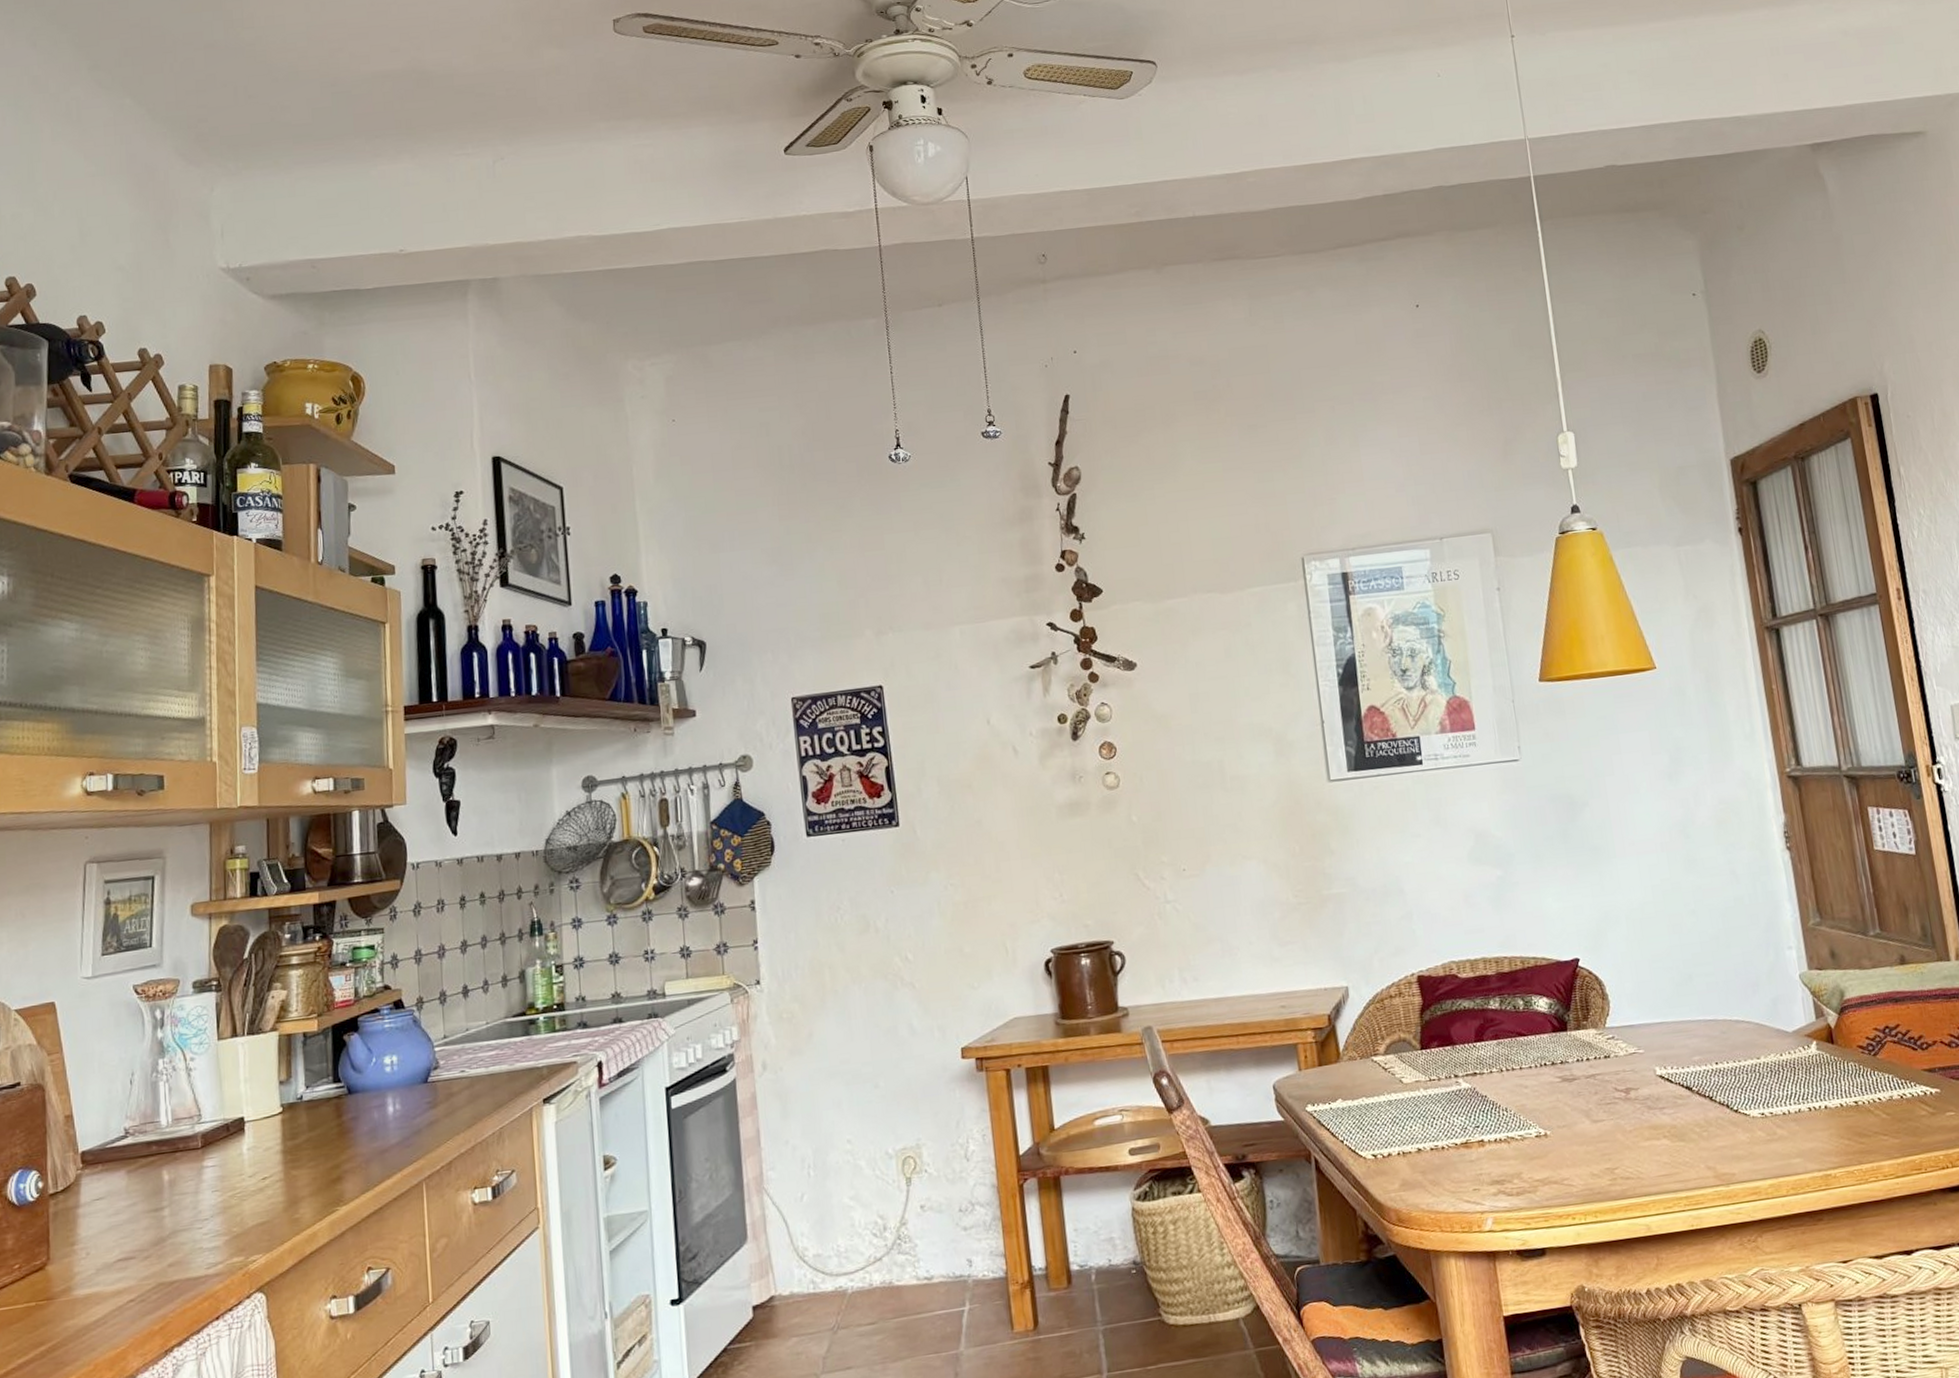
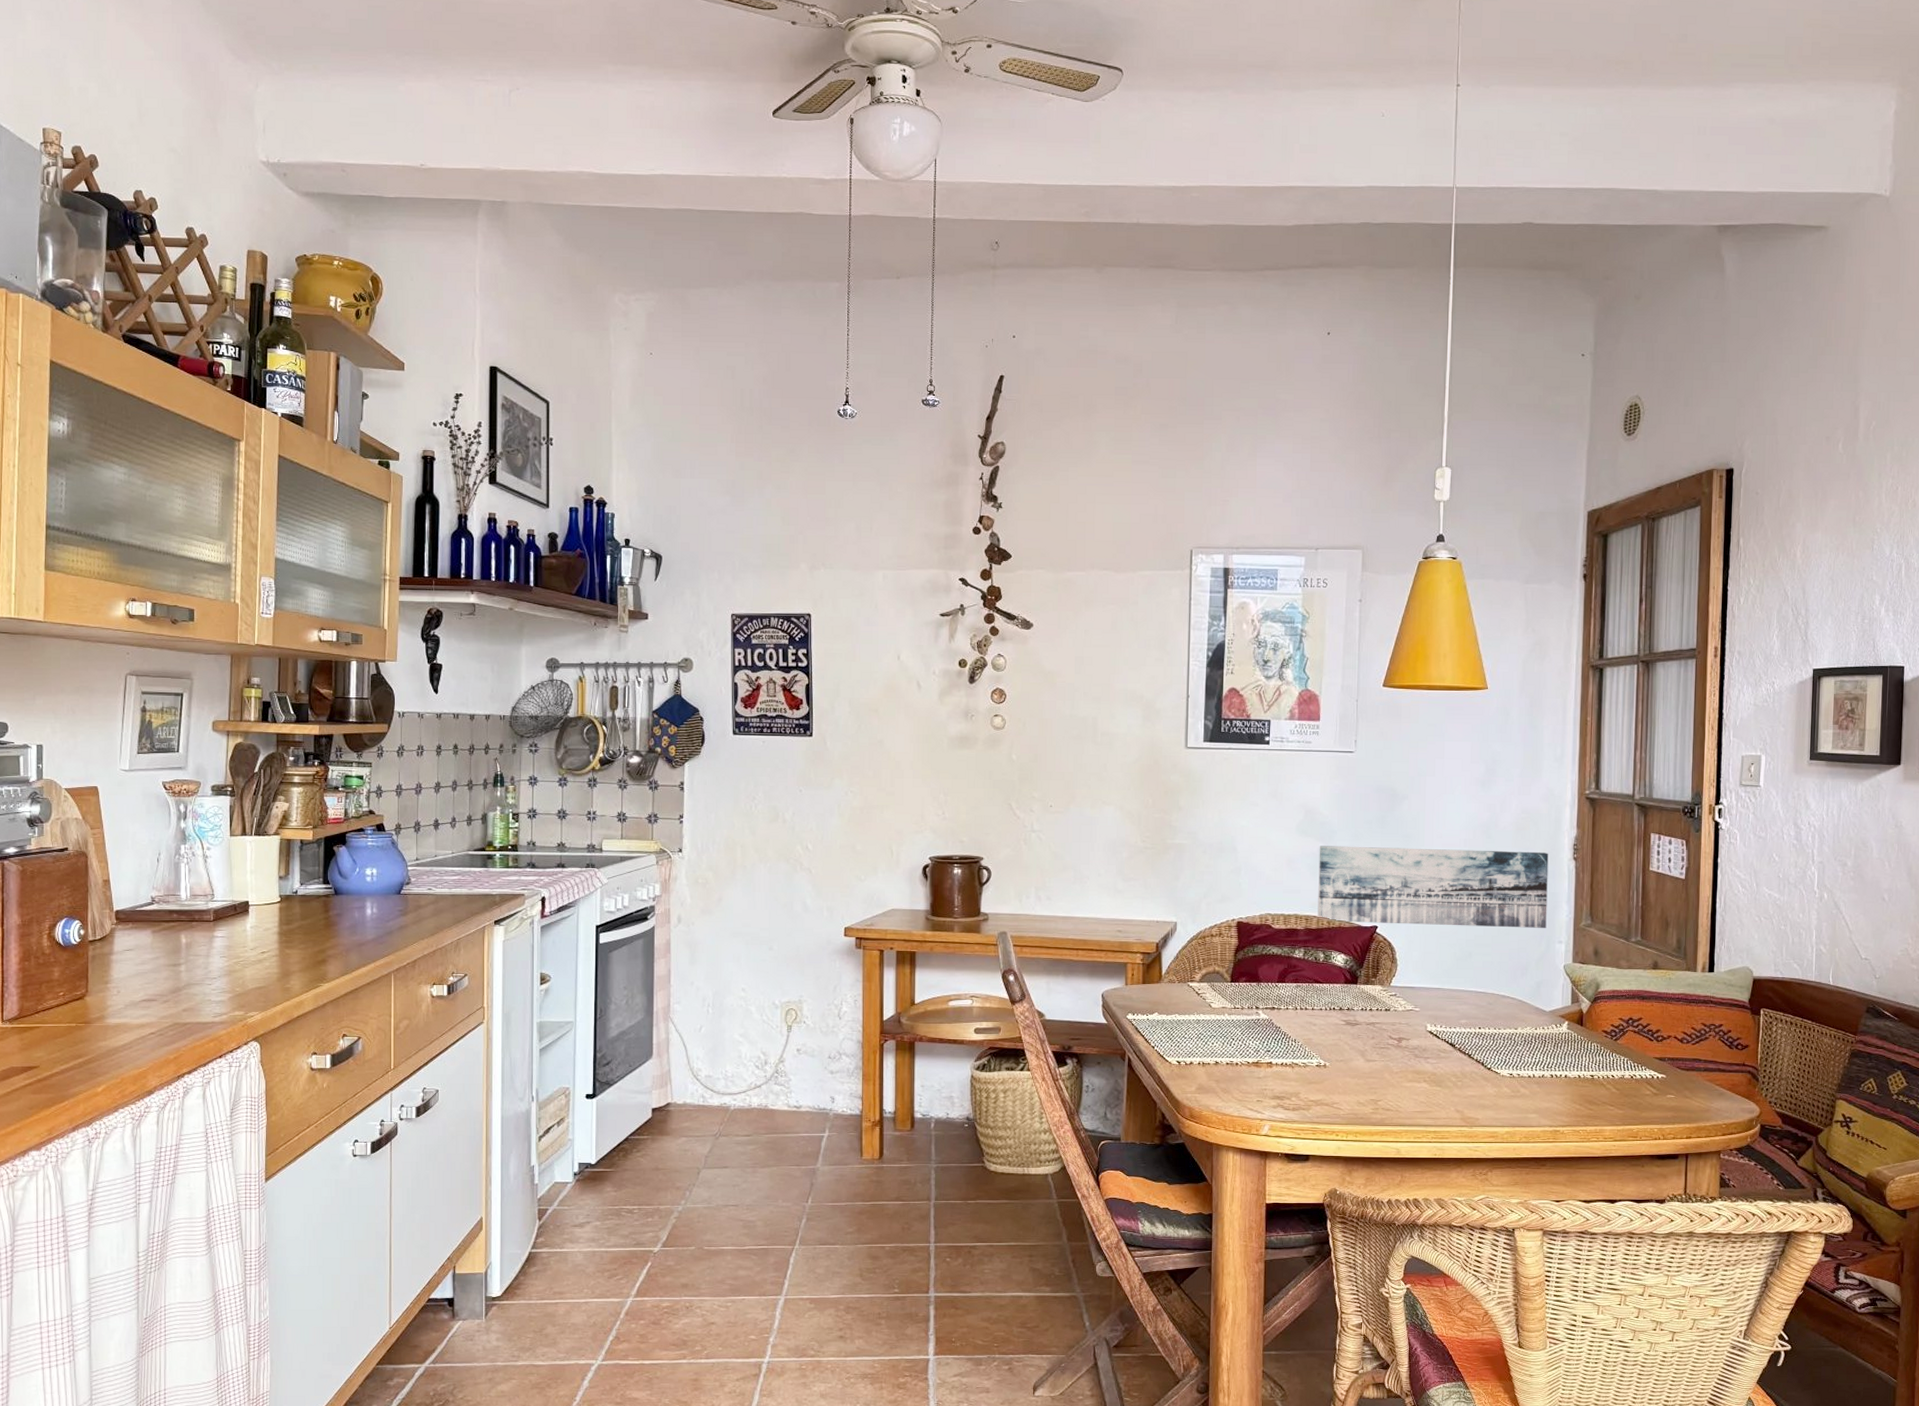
wall art: none [1497,845,1771,959] -> present [1317,846,1549,928]

